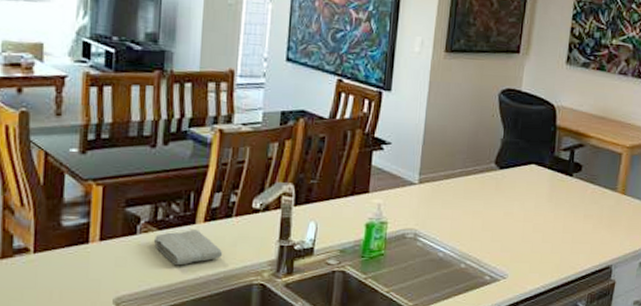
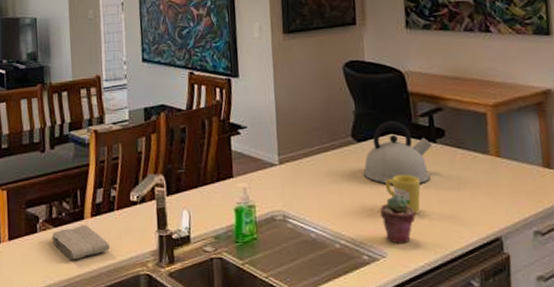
kettle: none [499,152,568,213] -> present [363,121,432,185]
potted succulent: none [509,222,541,267] -> present [380,195,416,244]
mug: none [518,203,551,241] -> present [385,174,421,214]

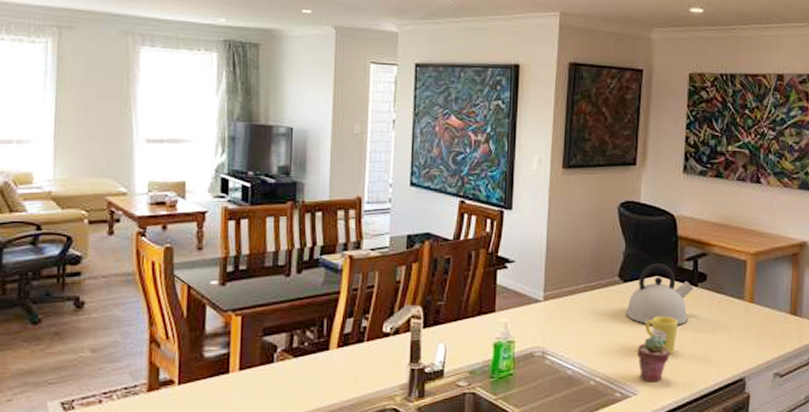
washcloth: present [51,225,111,260] -> none [289,356,356,393]

